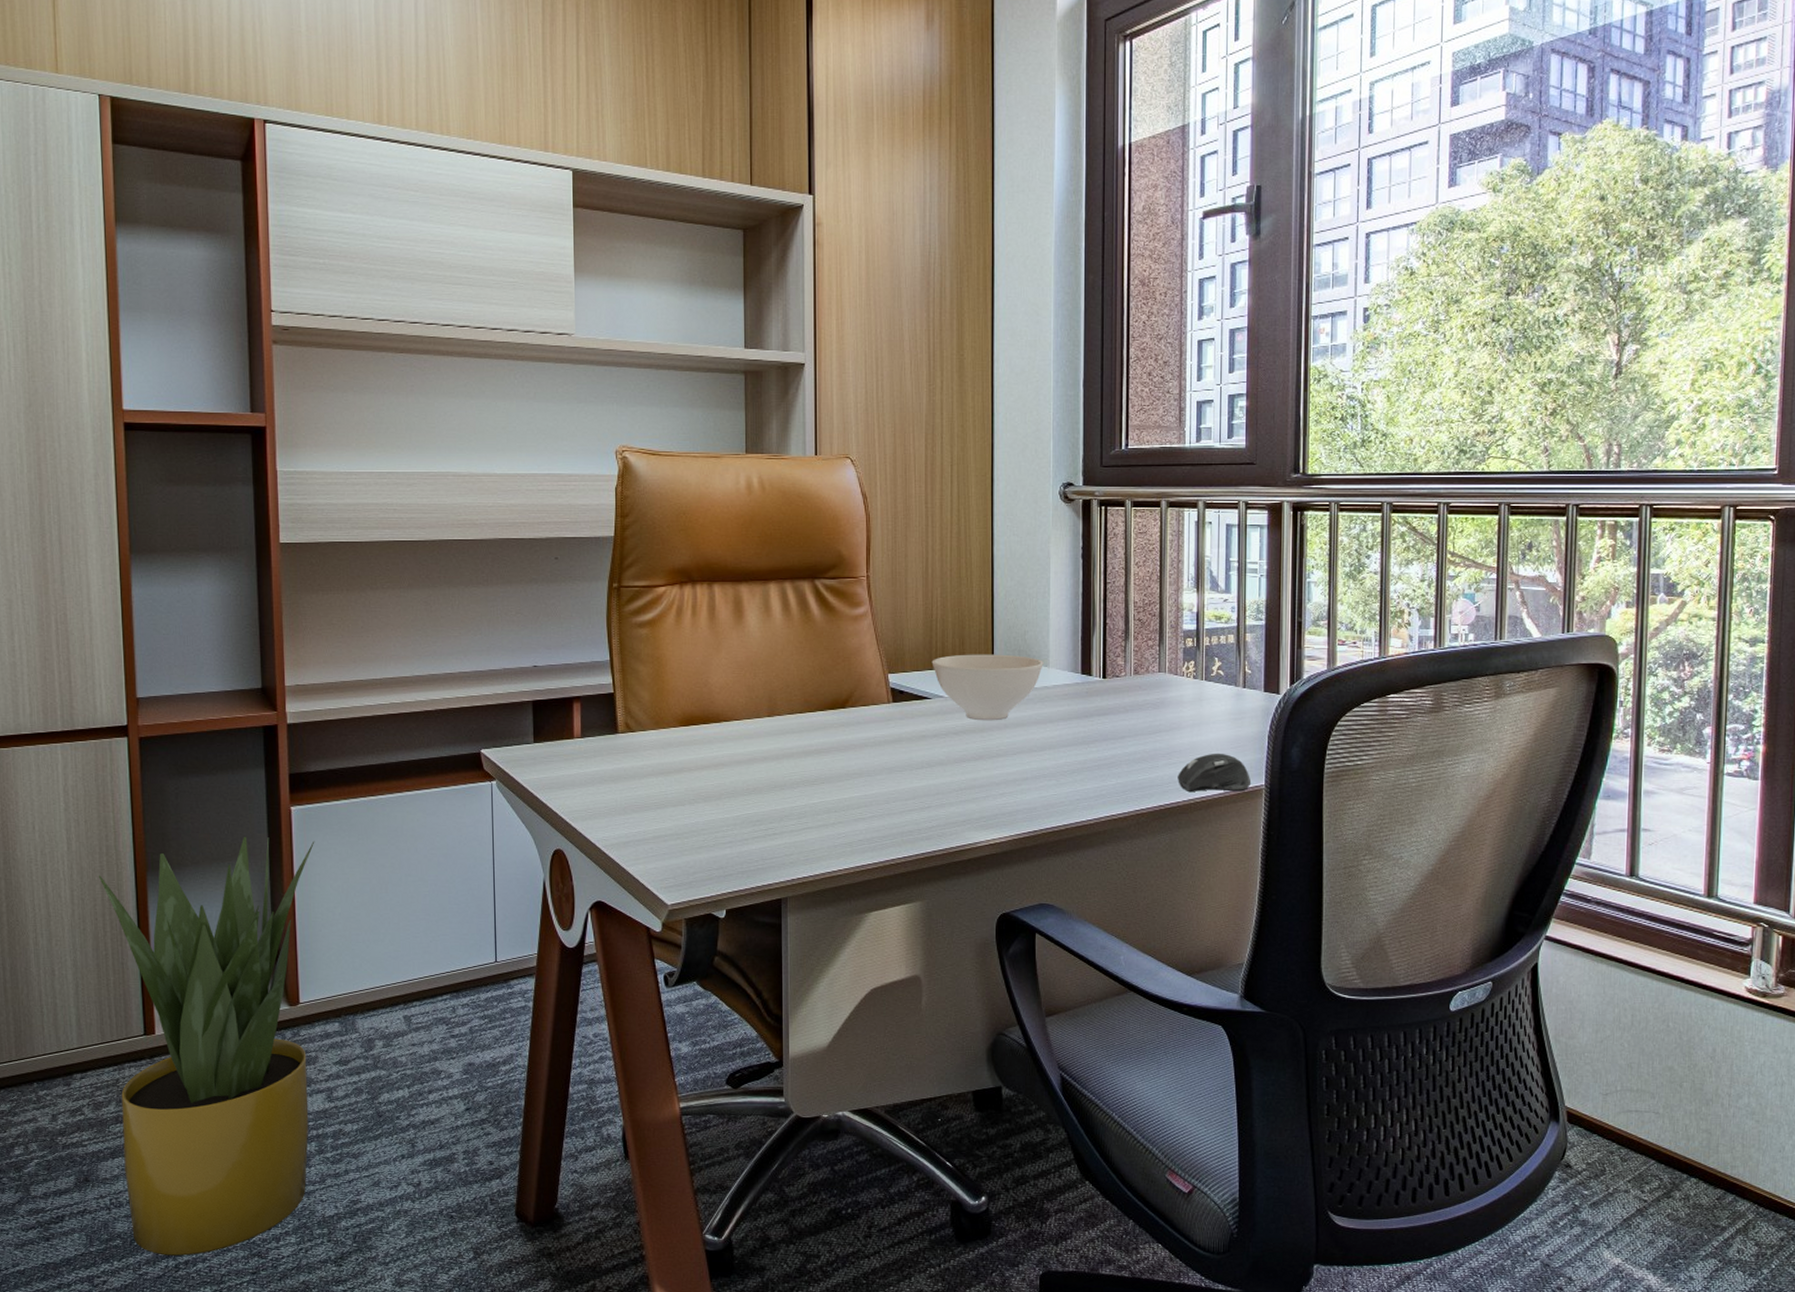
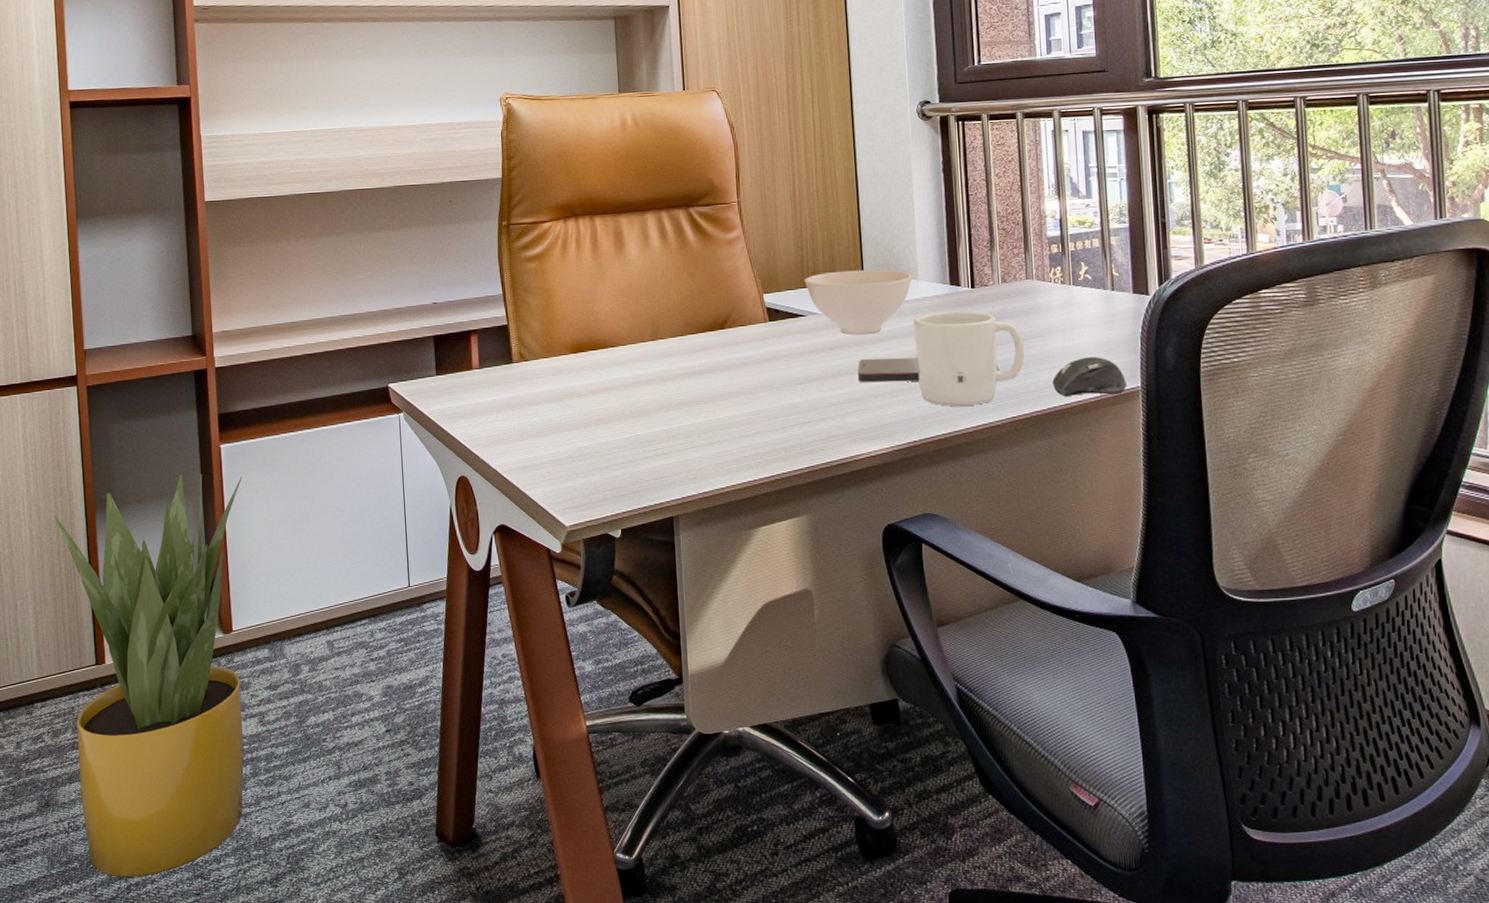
phone: none [981,745,1126,770] -> present [857,358,1000,383]
mug: none [1042,701,1151,797] -> present [914,311,1024,406]

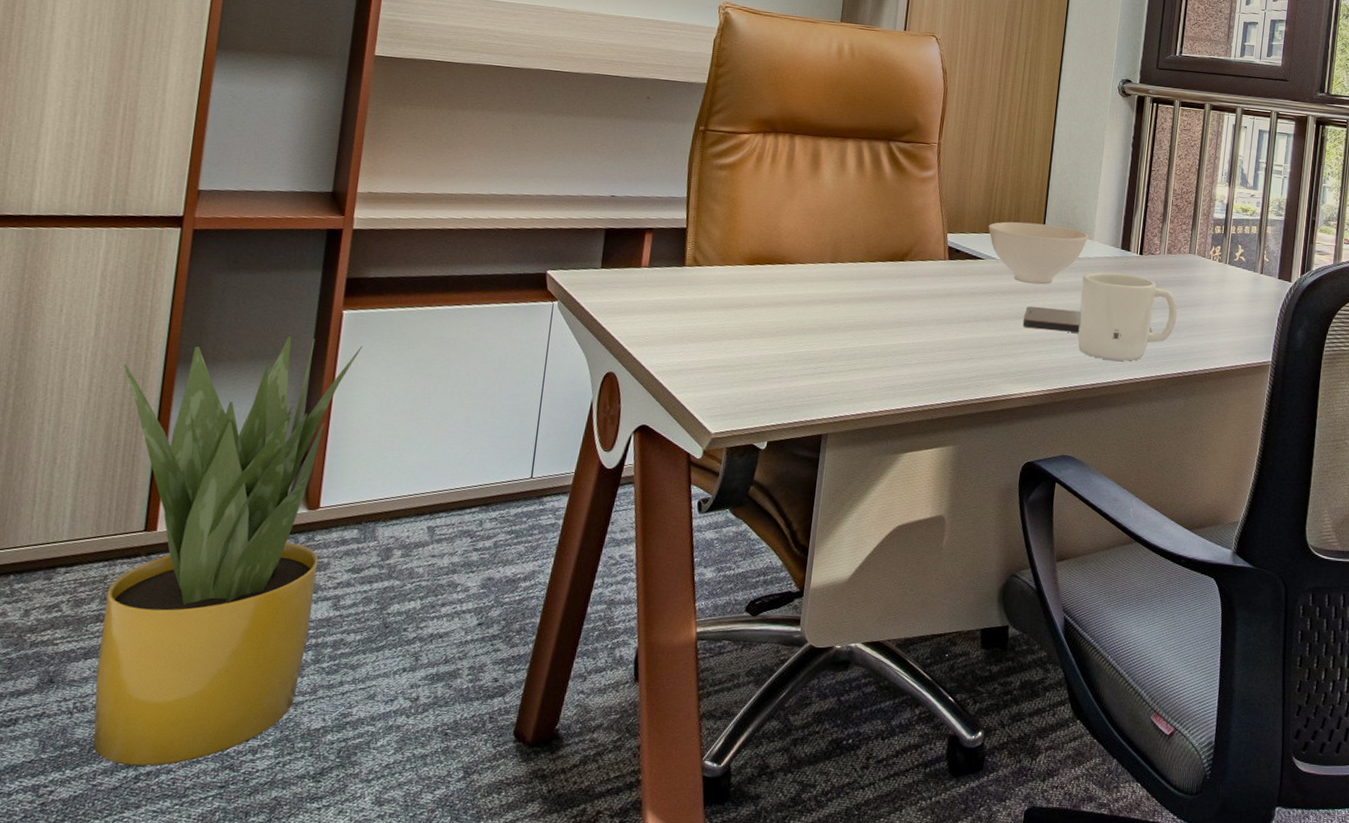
computer mouse: present [1052,356,1128,397] -> none [1196,329,1260,366]

